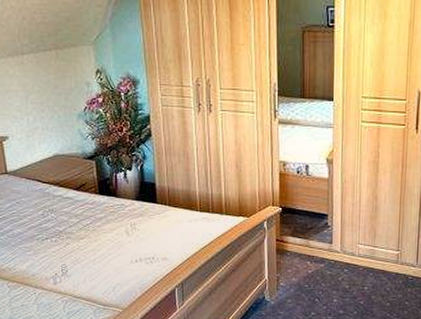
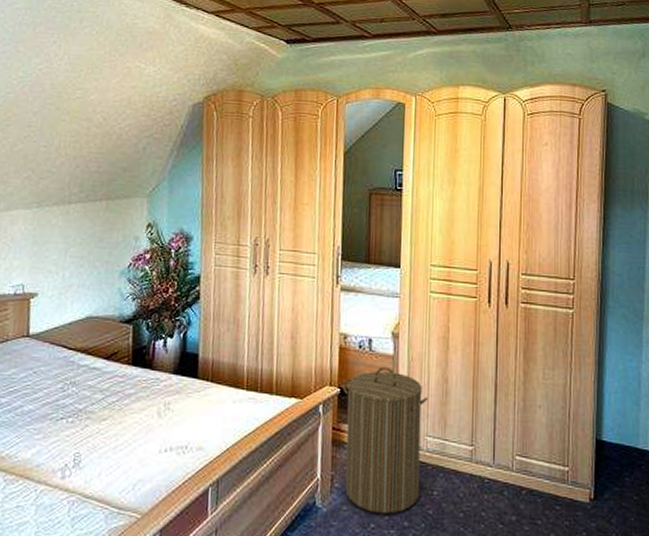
laundry hamper: none [283,188,359,305] -> present [341,366,428,514]

